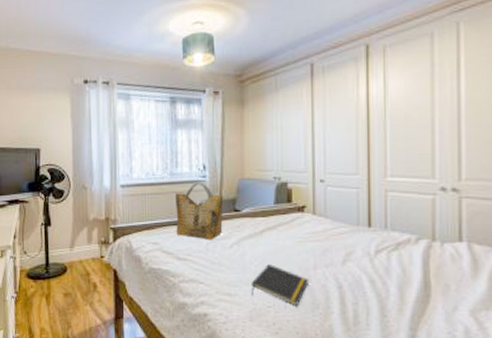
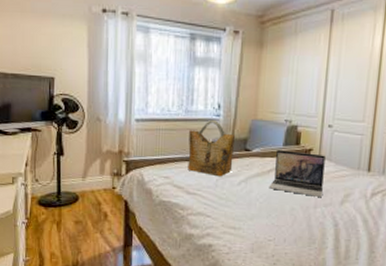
notepad: present [250,264,310,307] -> none [254,202,309,241]
laptop: none [263,209,321,257] -> present [268,150,326,197]

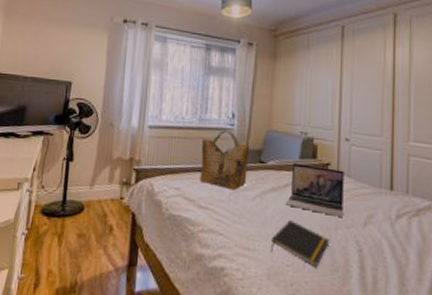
notepad: none [254,202,309,241] -> present [270,220,330,268]

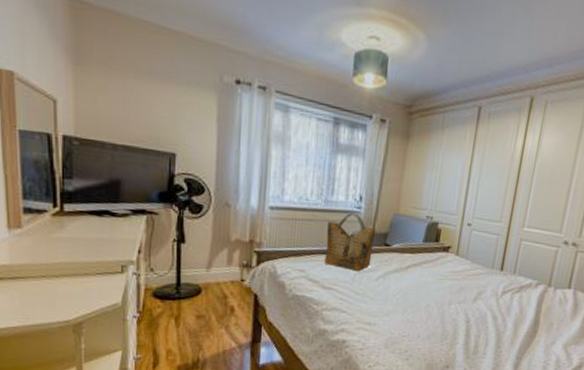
notepad: present [270,220,330,268] -> none [390,298,443,337]
laptop: present [285,163,344,217] -> none [406,246,463,294]

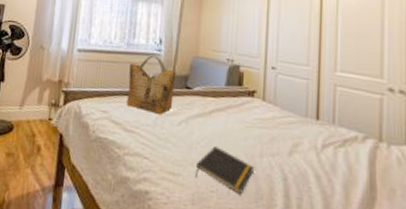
notepad: none [390,298,443,337] -> present [195,146,255,195]

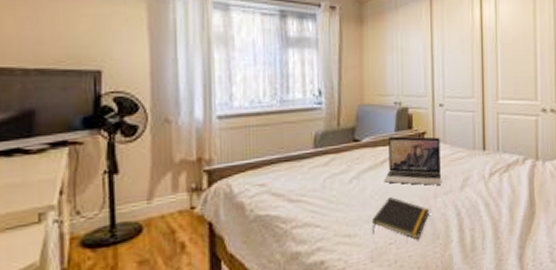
grocery bag: present [126,55,177,115] -> none [287,109,342,176]
laptop: none [210,90,270,145] -> present [384,136,441,185]

